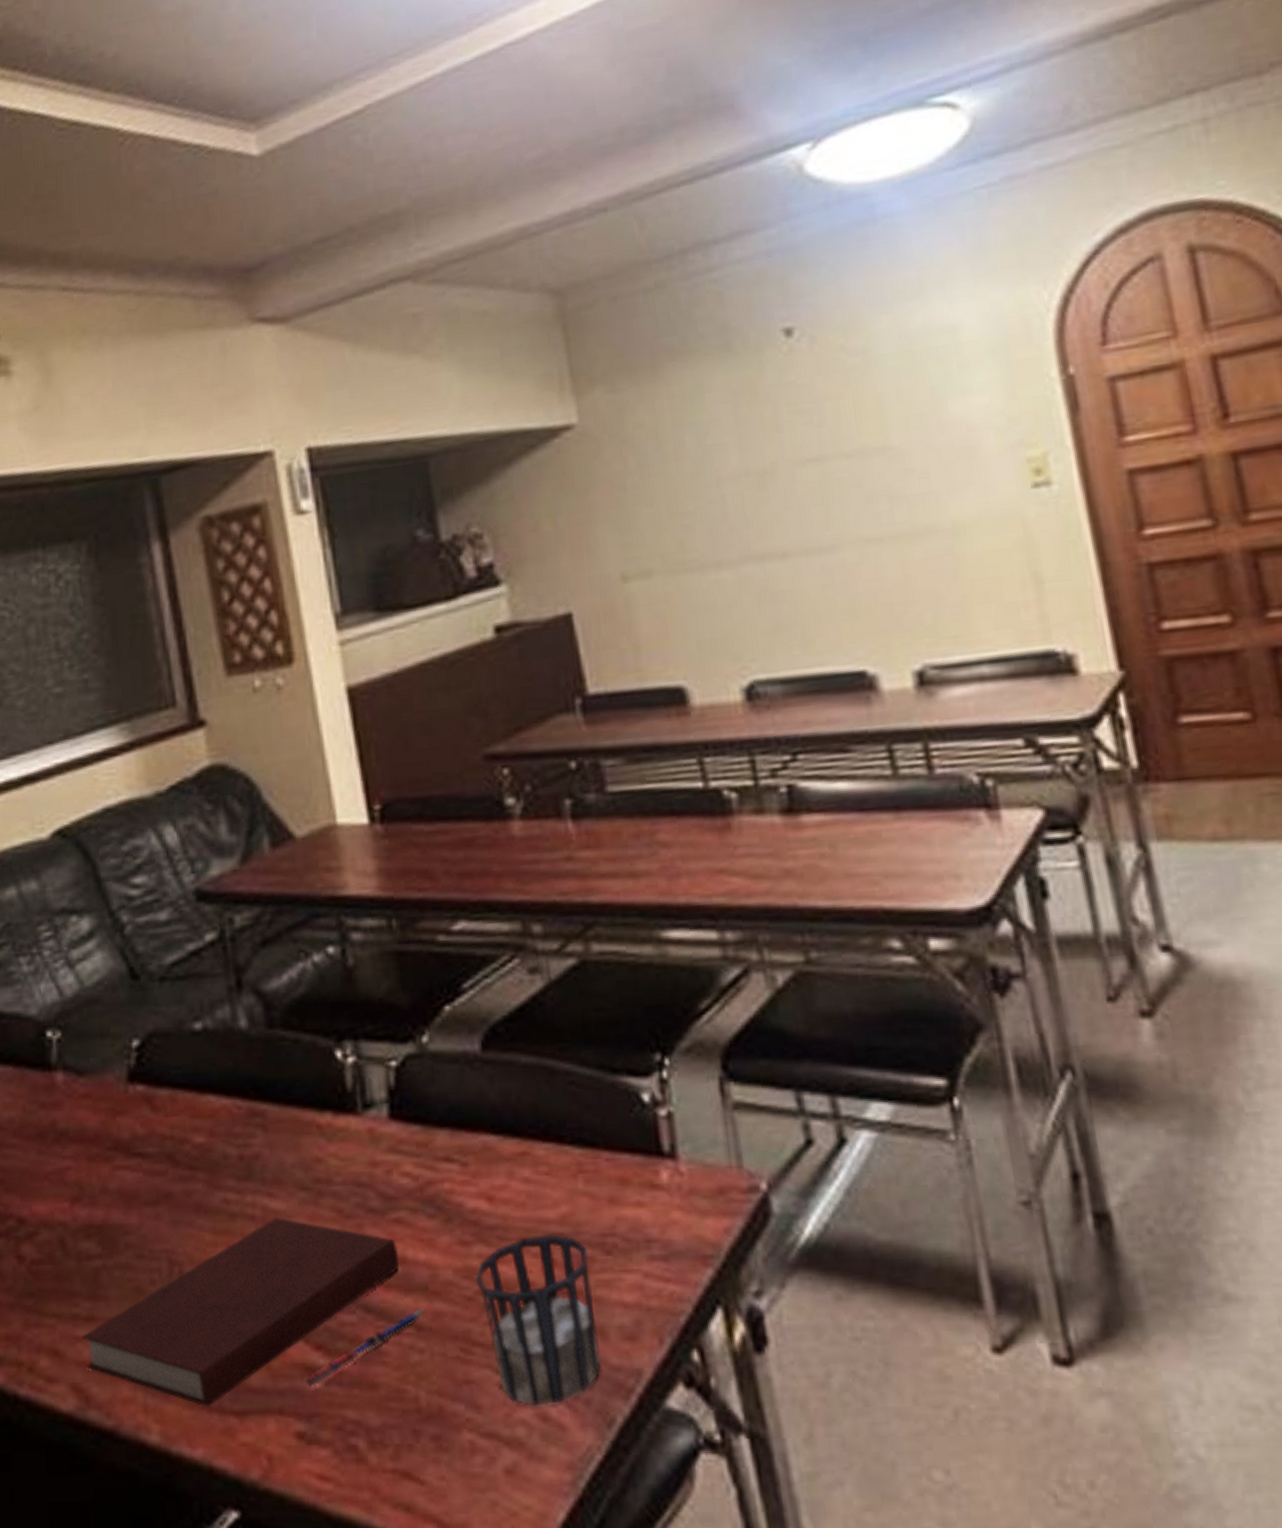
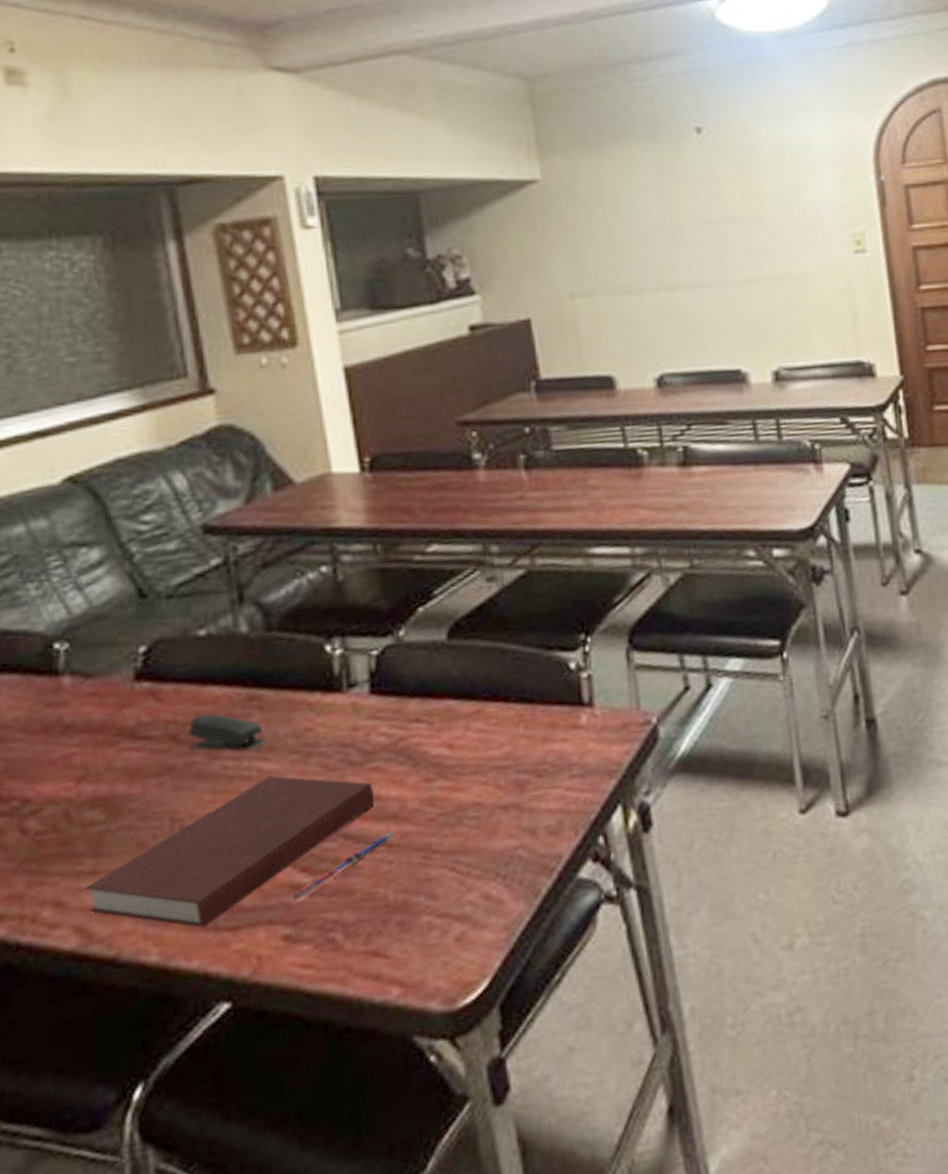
stapler: none [185,1129,270,1181] -> present [187,713,265,751]
cup: present [475,1234,602,1406] -> none [436,766,532,890]

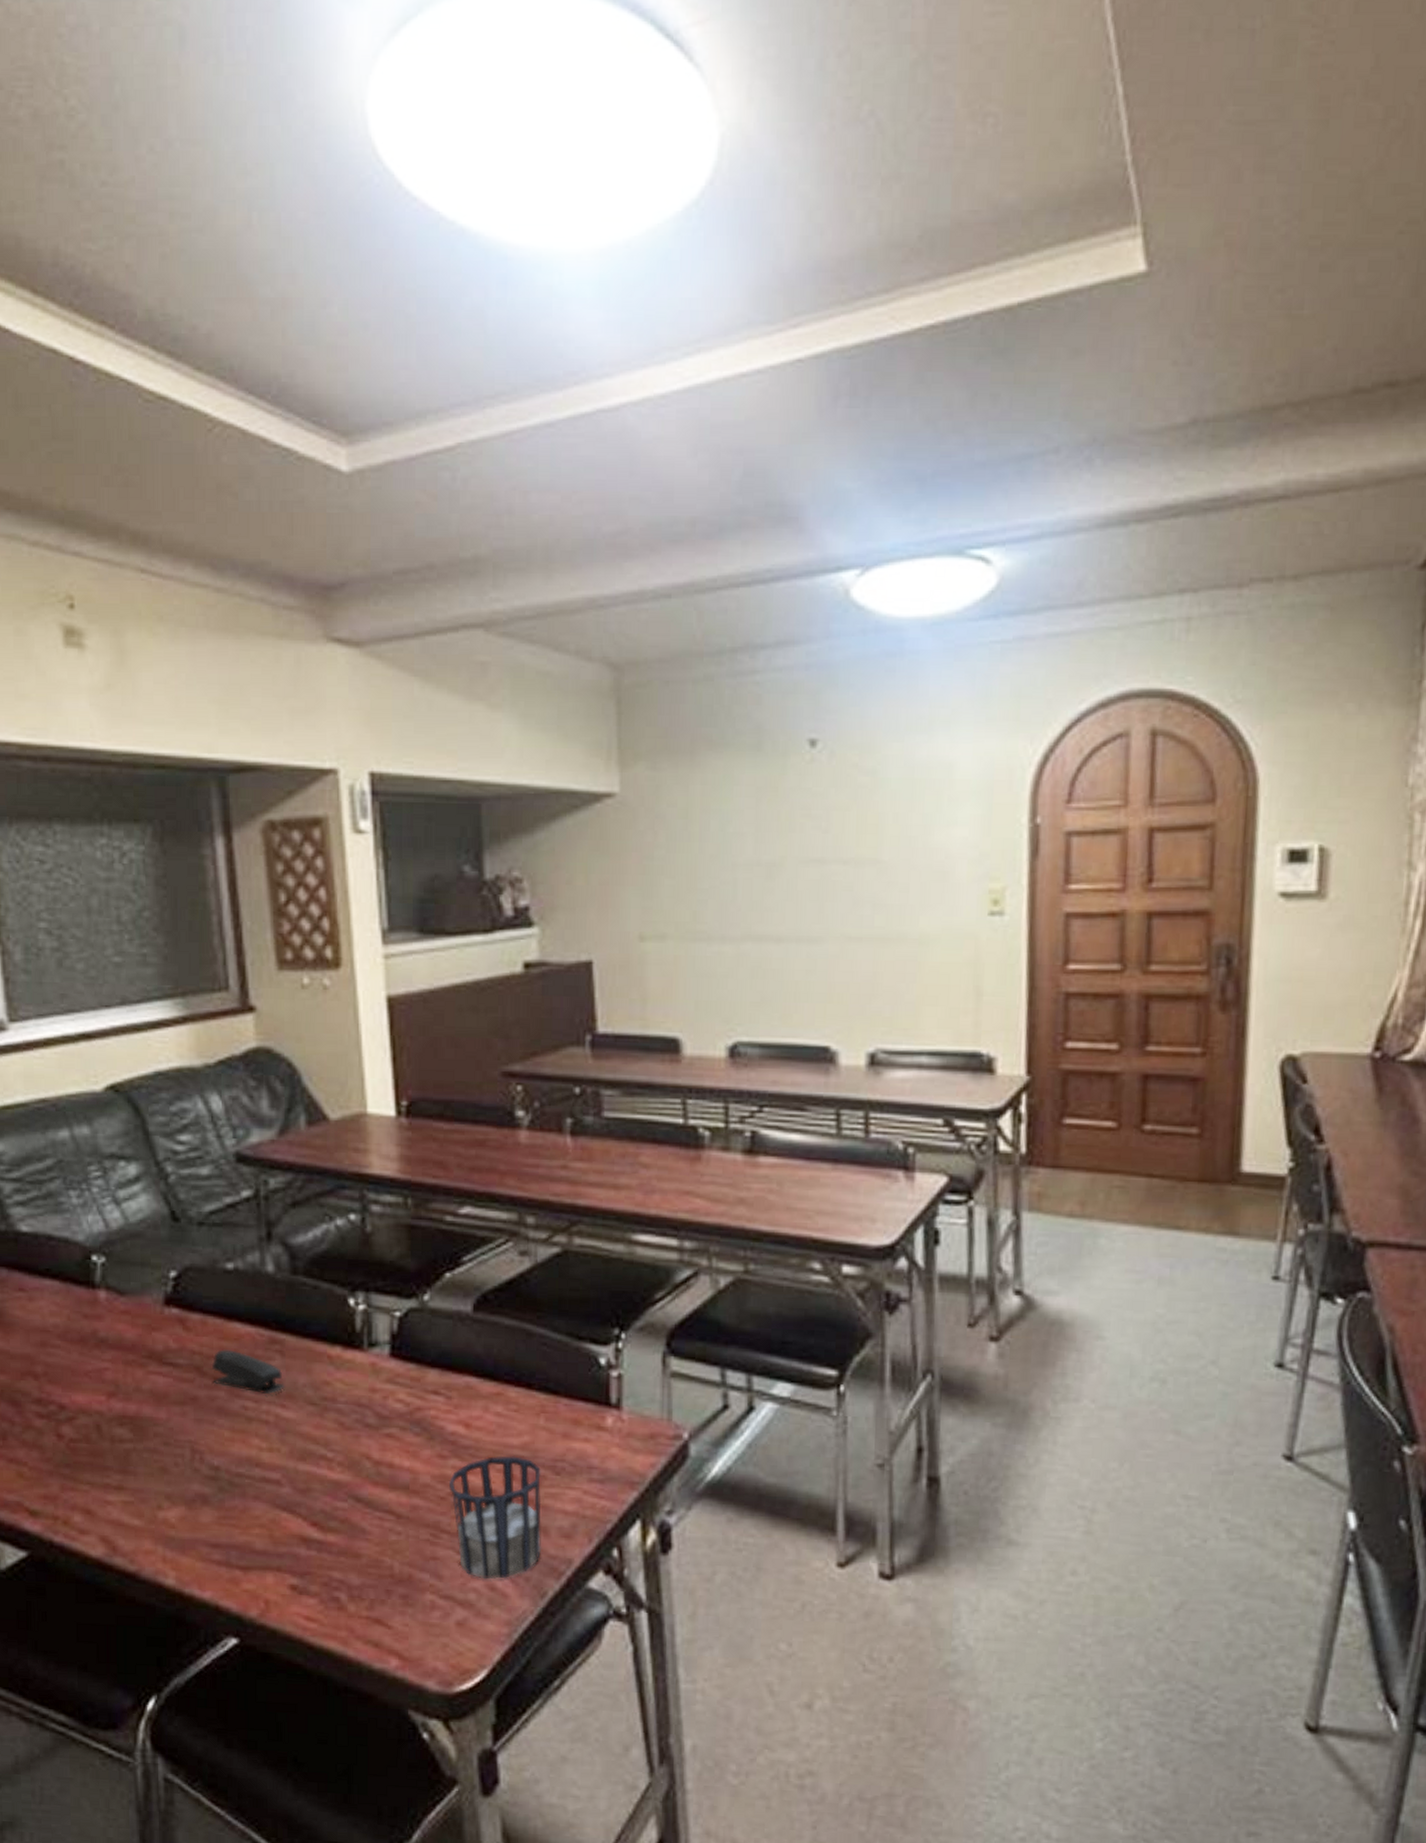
notebook: present [85,776,375,929] -> none [111,1424,388,1562]
pen: present [291,831,394,901] -> none [300,1502,404,1553]
cup: none [436,766,532,890] -> present [448,1455,542,1579]

